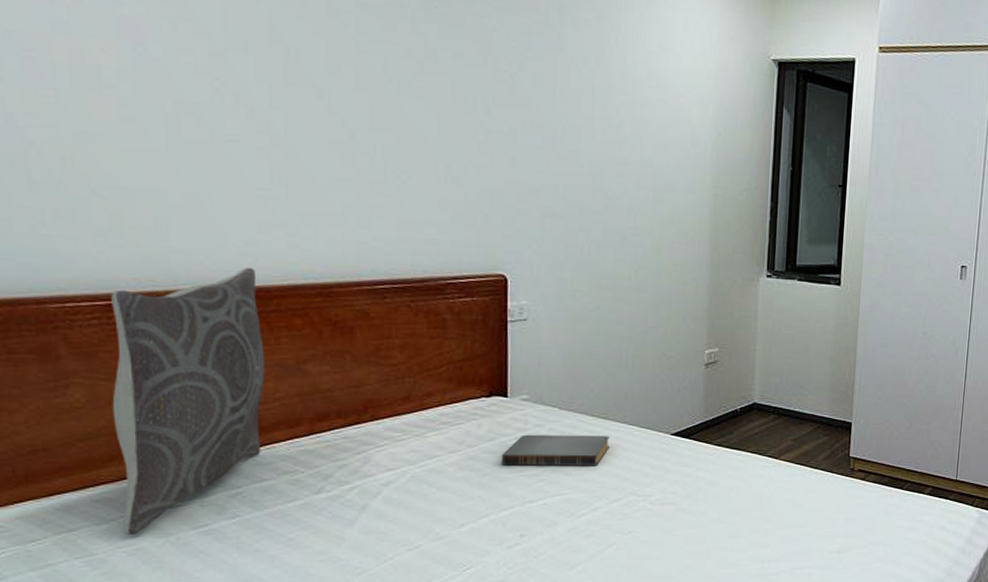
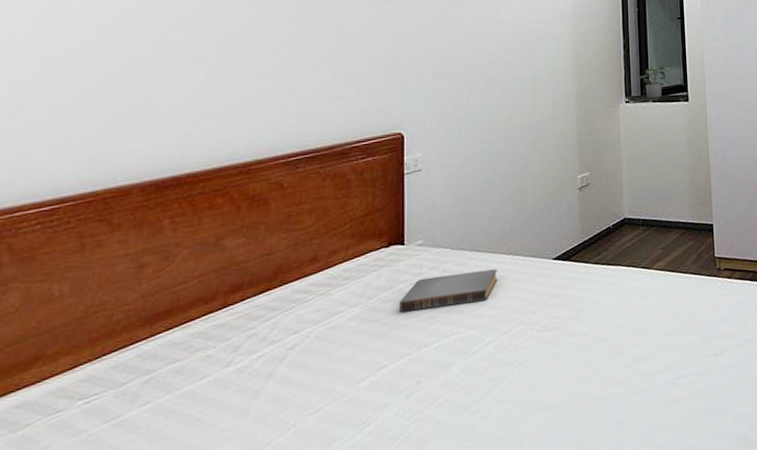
pillow: present [111,268,266,535] -> none [37,158,188,439]
potted plant: none [782,238,830,278] -> present [637,65,677,100]

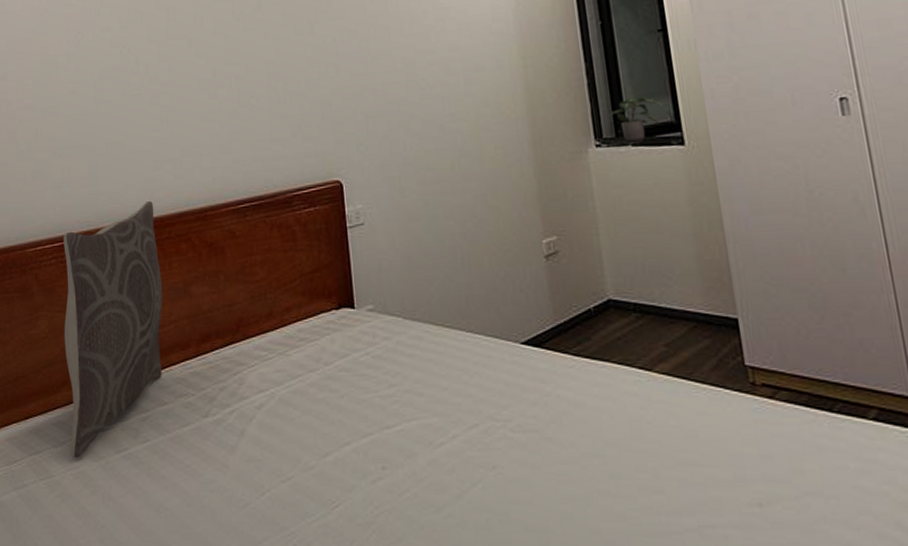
pillow: none [37,158,188,439] -> present [63,201,163,458]
book: present [400,269,497,313] -> none [356,347,458,385]

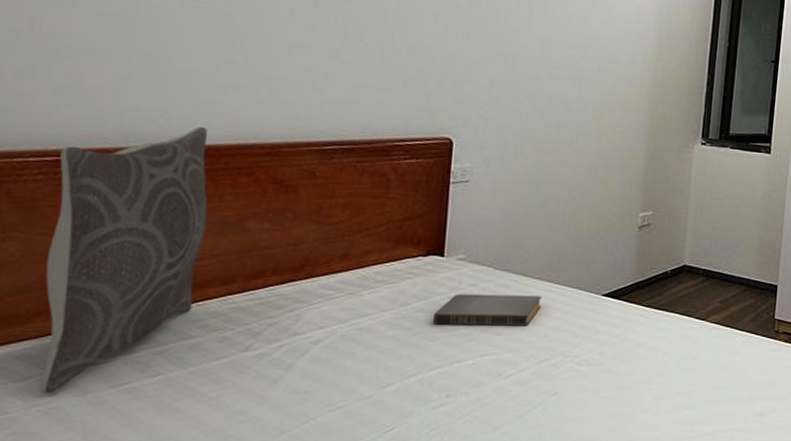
book: none [356,347,458,385] -> present [433,293,542,326]
potted plant: present [608,96,664,143] -> none [717,109,762,146]

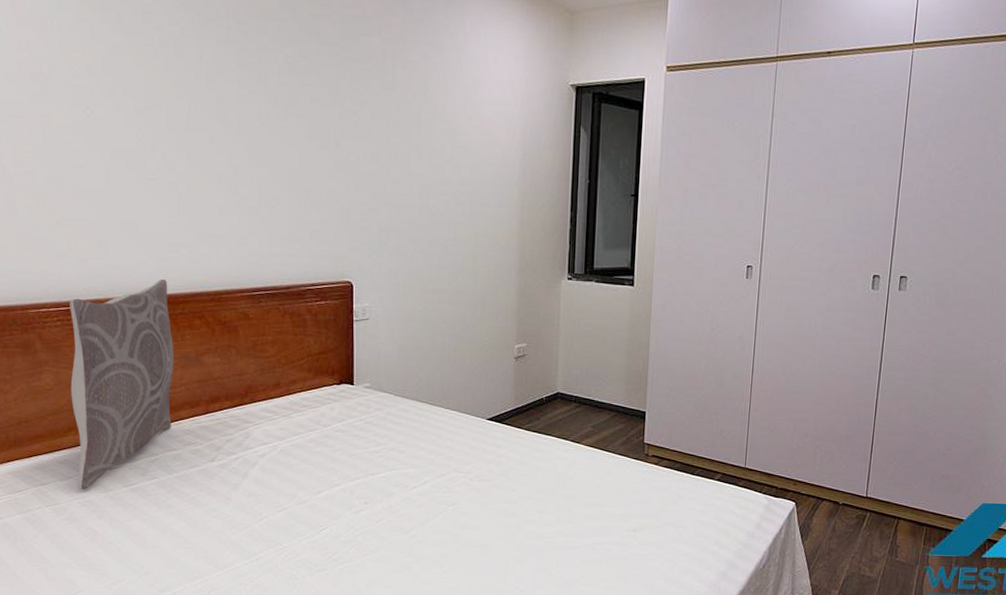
book: present [433,293,542,326] -> none [350,417,436,446]

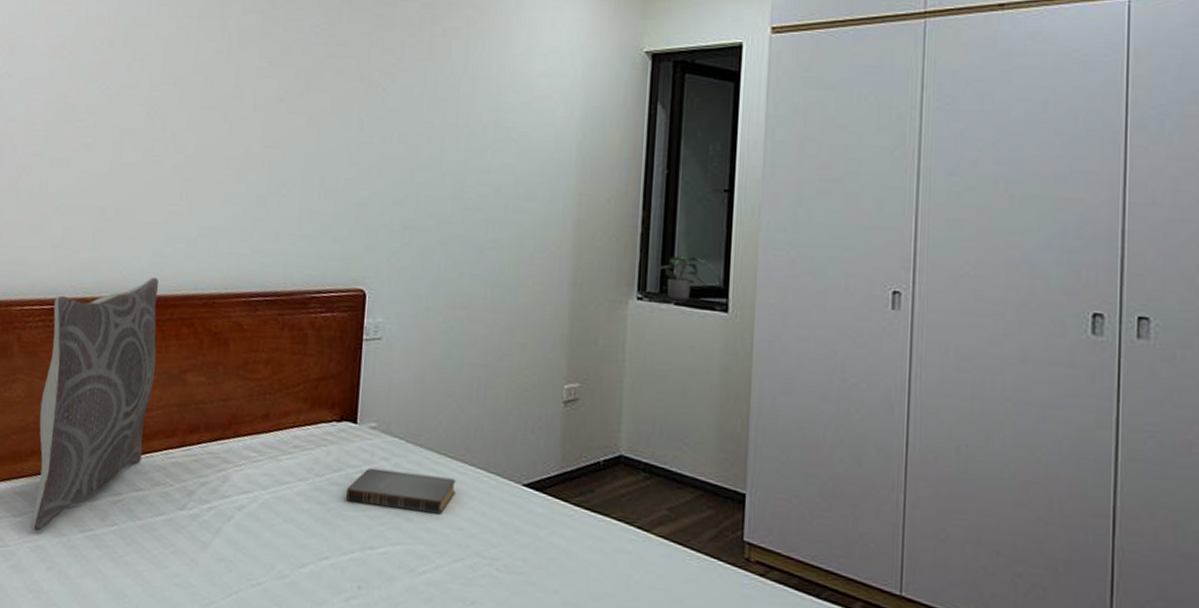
book: none [350,417,436,446] -> present [346,467,456,515]
potted plant: none [581,244,624,280] -> present [656,253,715,302]

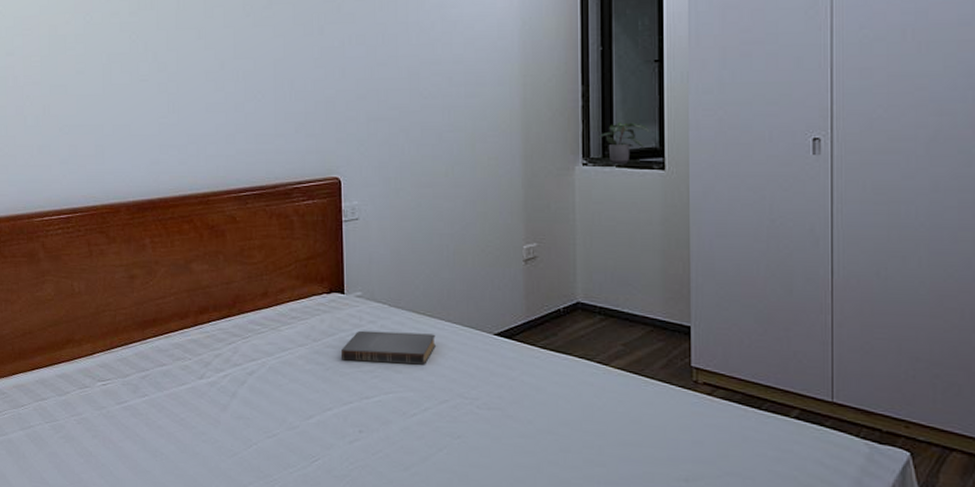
pillow: present [31,278,159,531] -> none [69,183,165,406]

